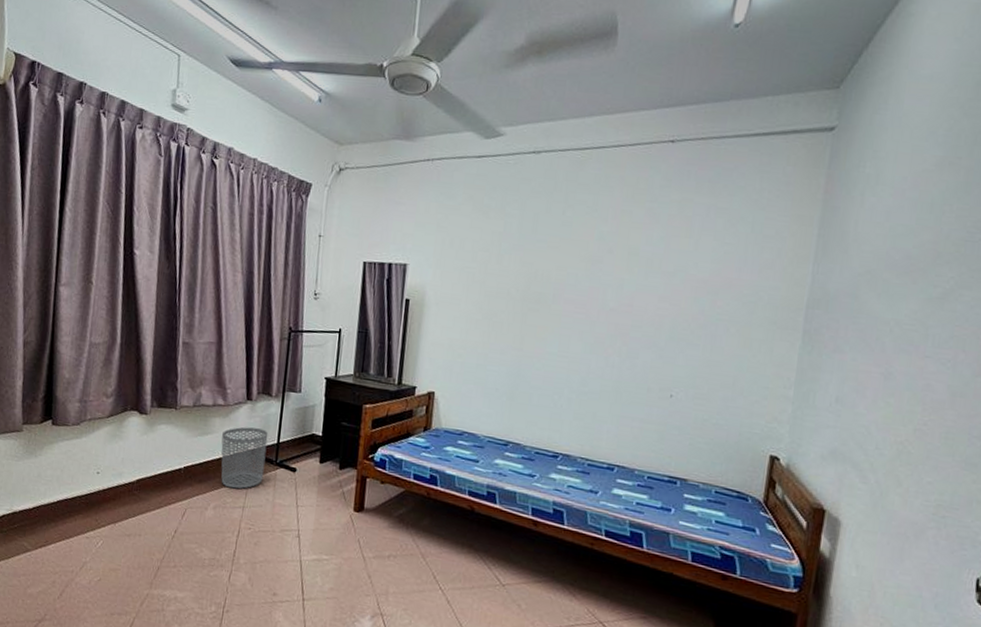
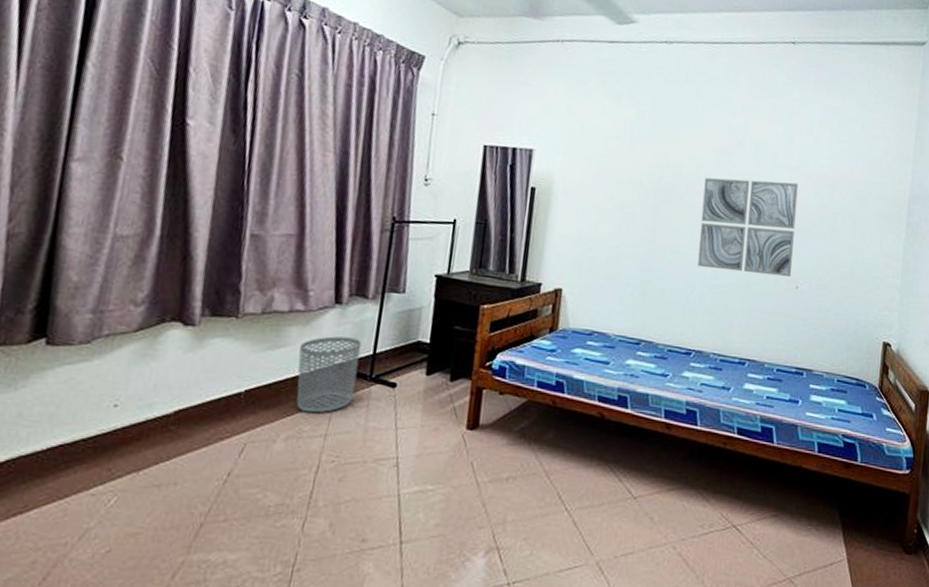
wall art: none [565,286,676,386] -> present [697,177,799,278]

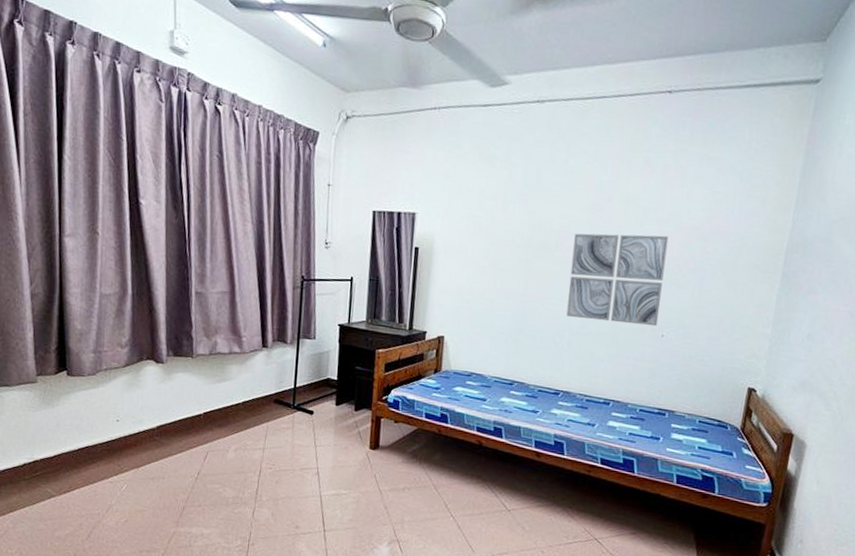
waste bin: present [296,336,362,413] -> none [239,373,285,432]

